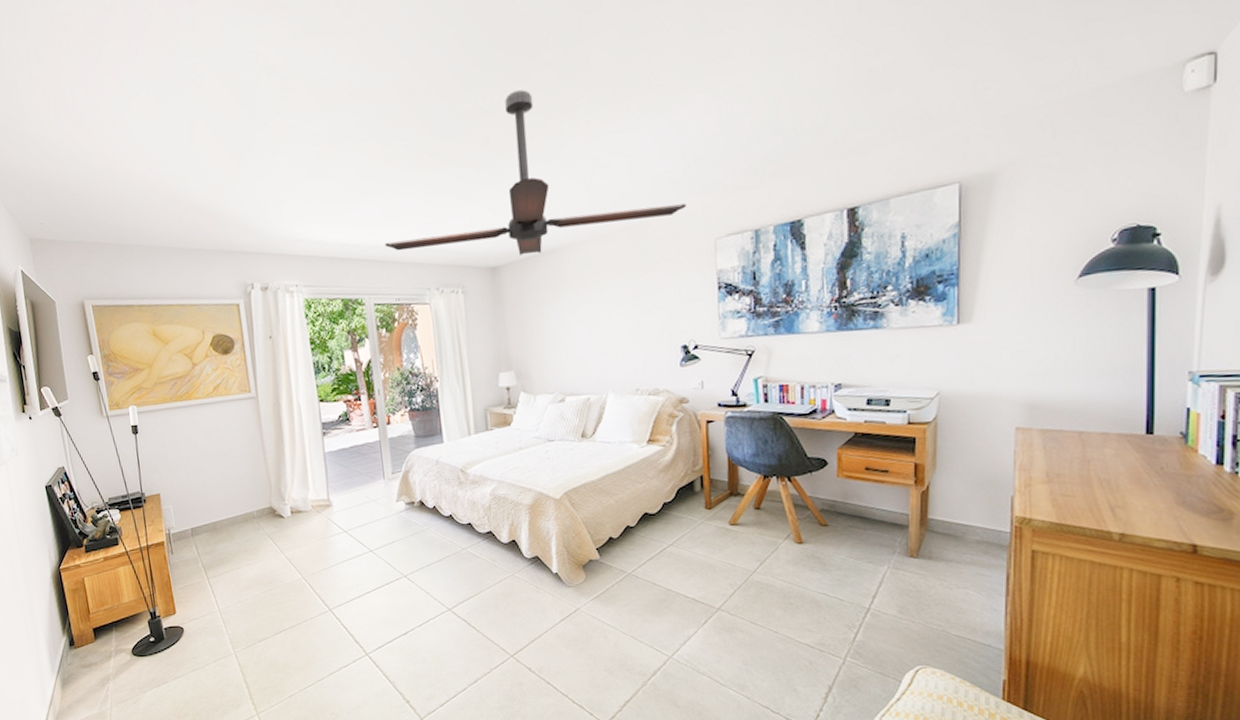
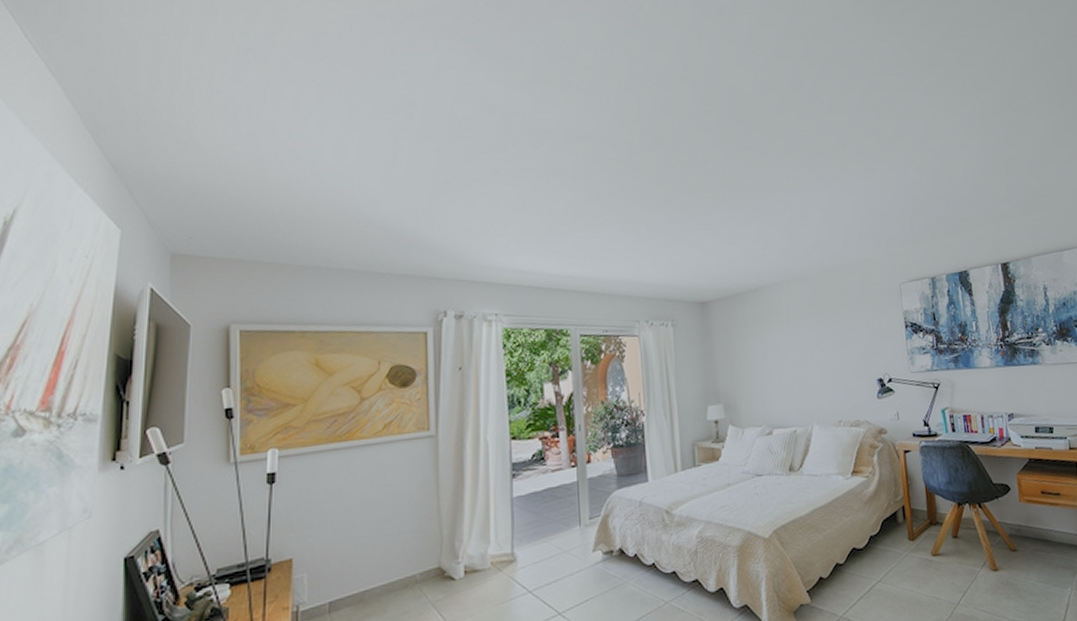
ceiling fan: present [385,89,686,256] -> none [595,148,874,292]

